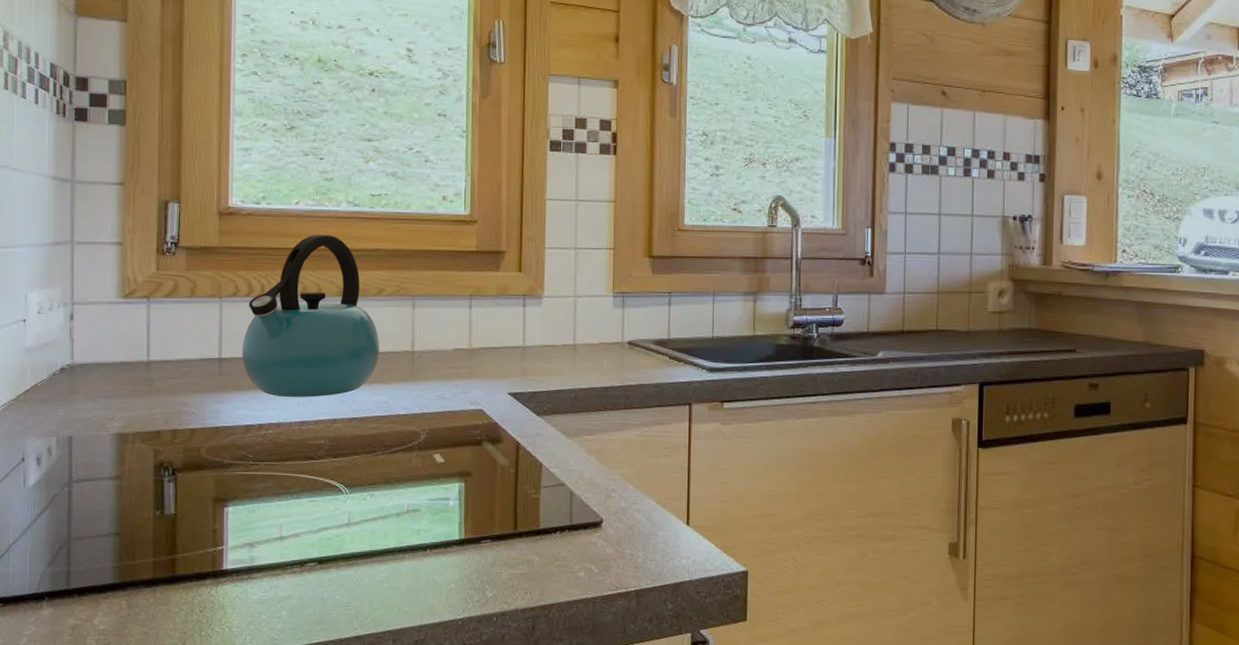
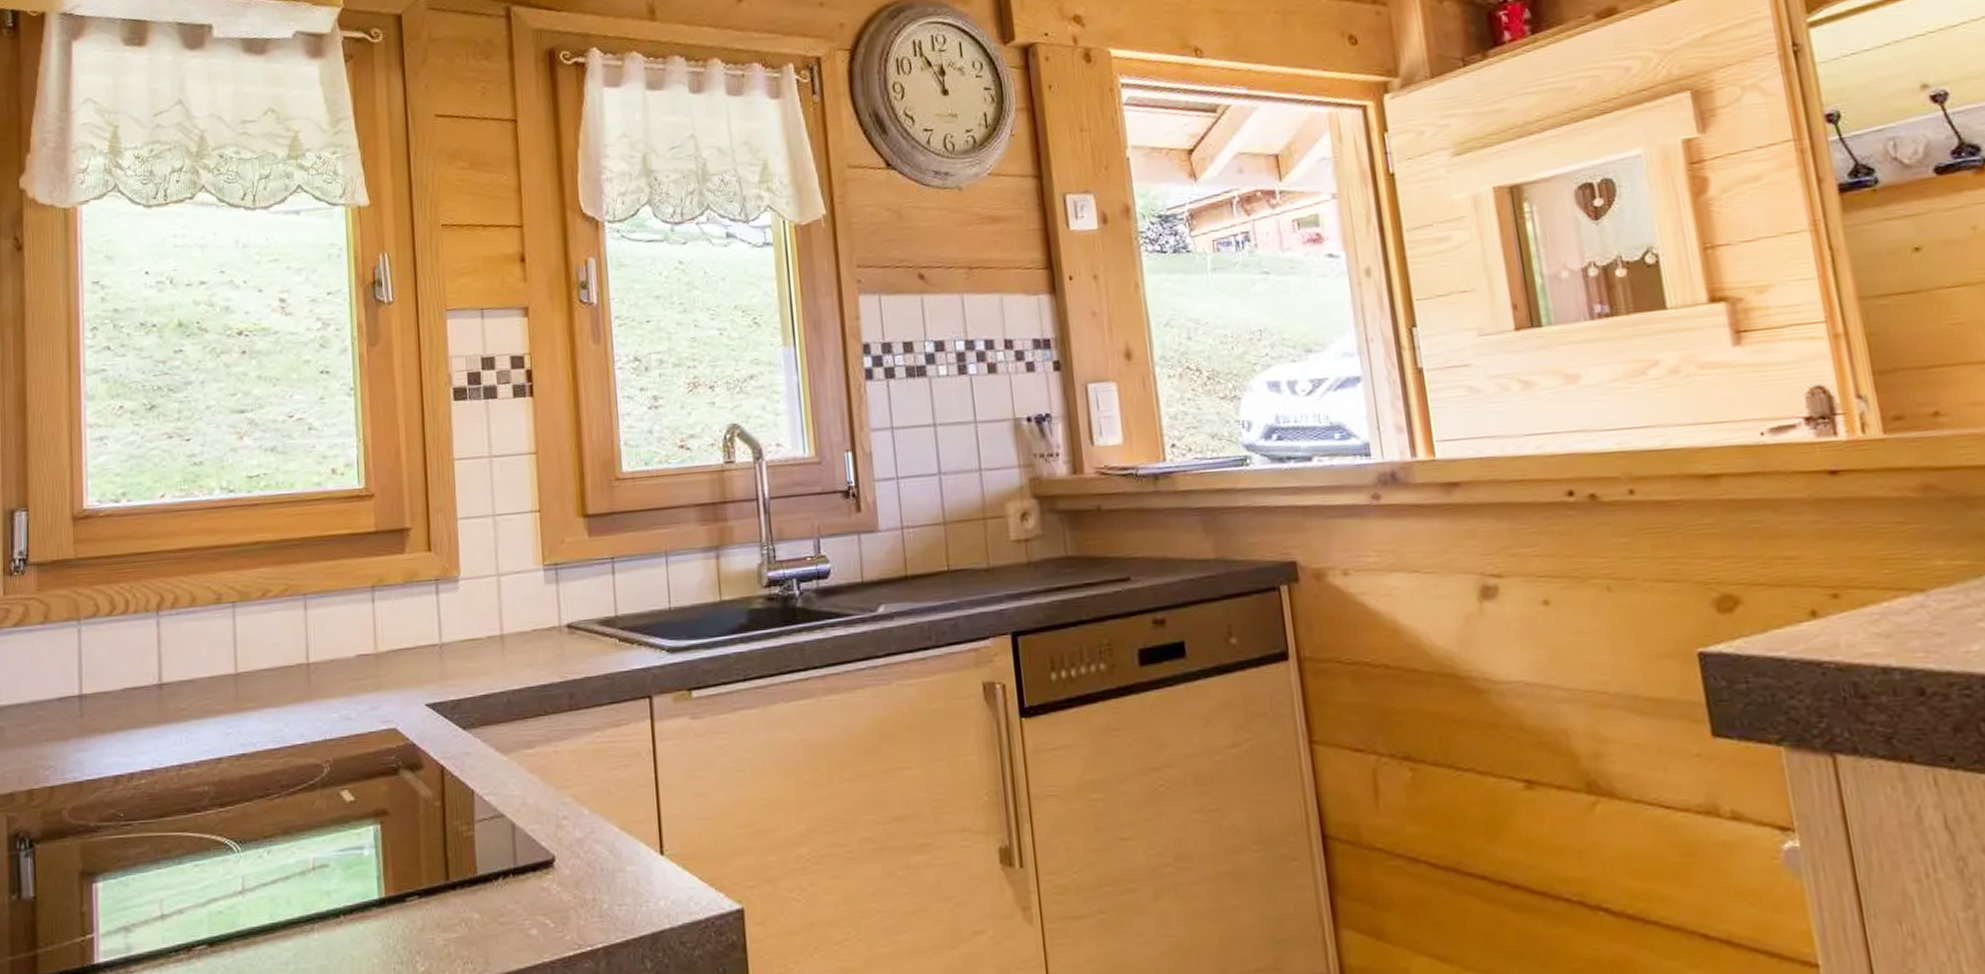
kettle: present [242,235,380,398] -> none [105,530,269,736]

